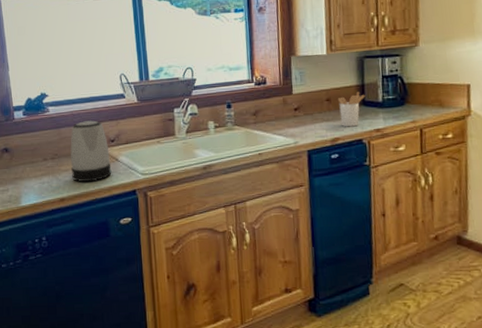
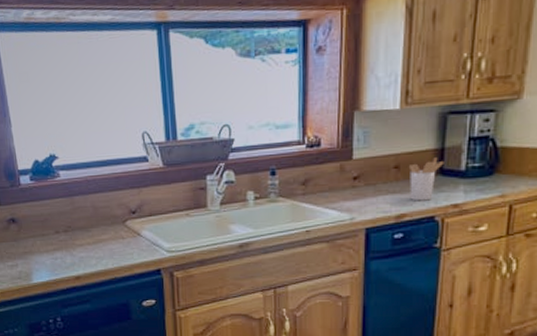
kettle: present [70,120,112,182] -> none [85,188,133,258]

